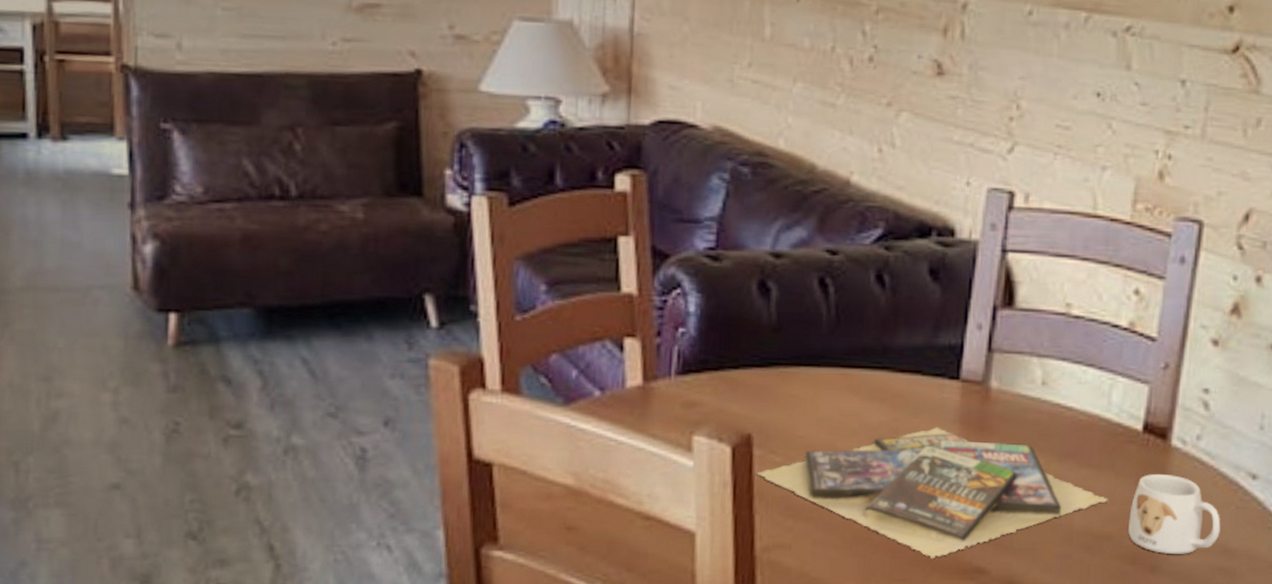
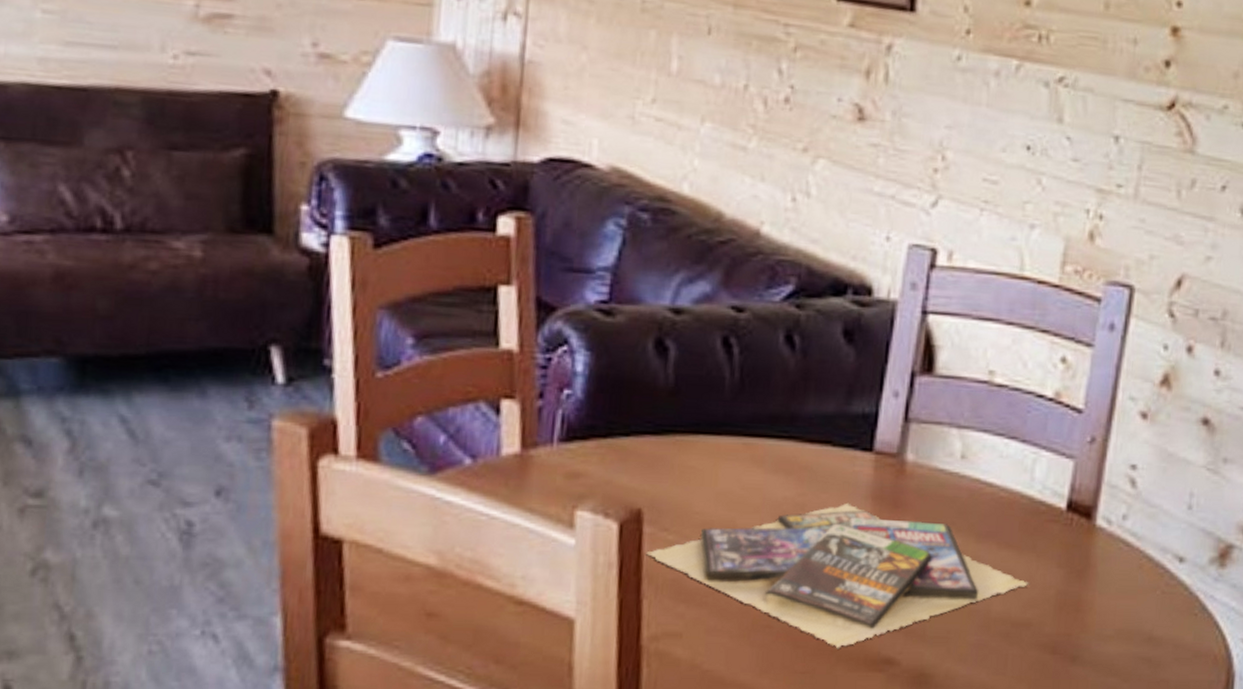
mug: present [1128,473,1221,554] -> none [1049,555,1146,643]

